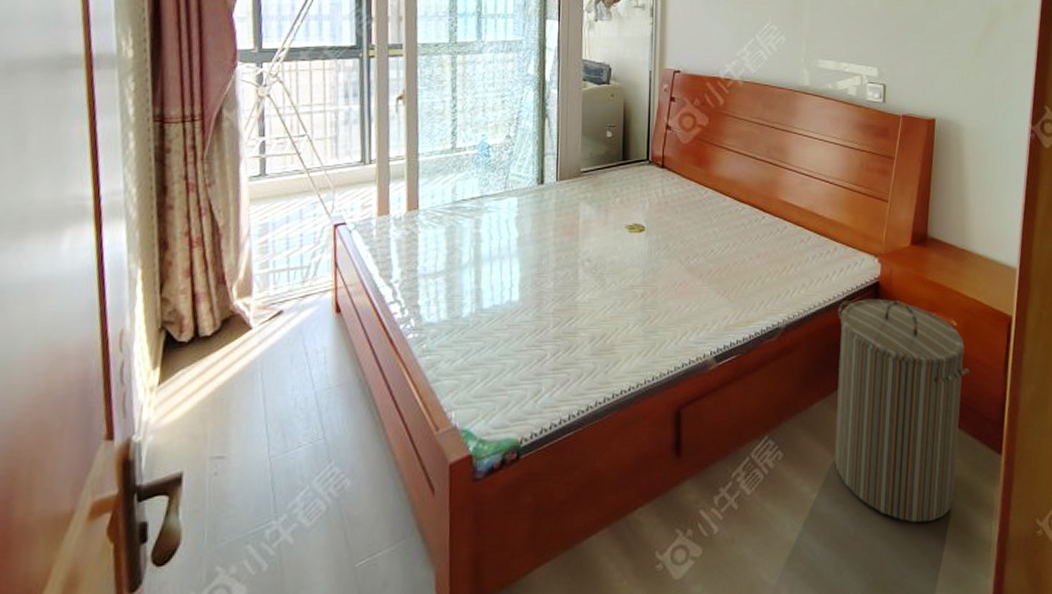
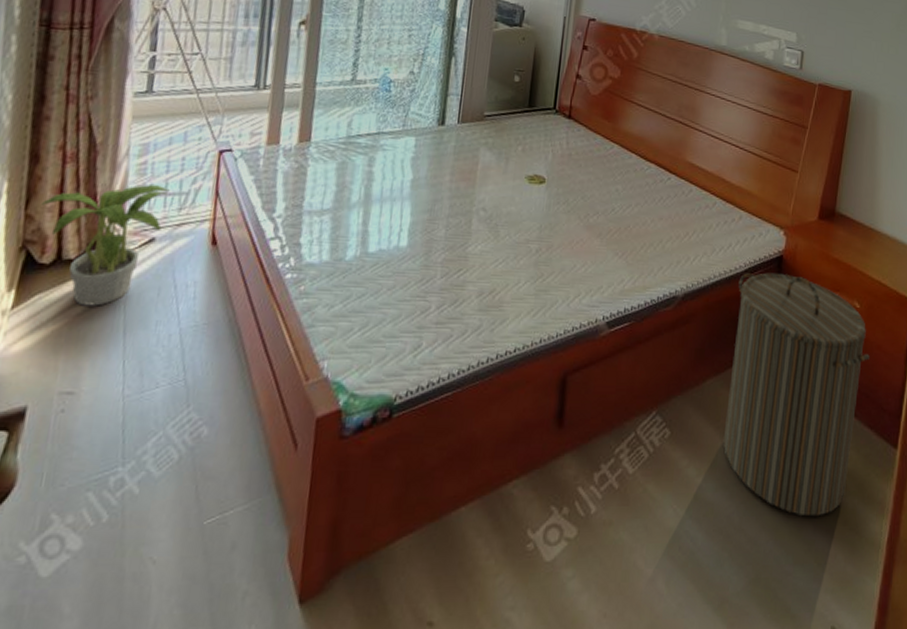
potted plant: none [175,262,292,378] -> present [42,185,170,306]

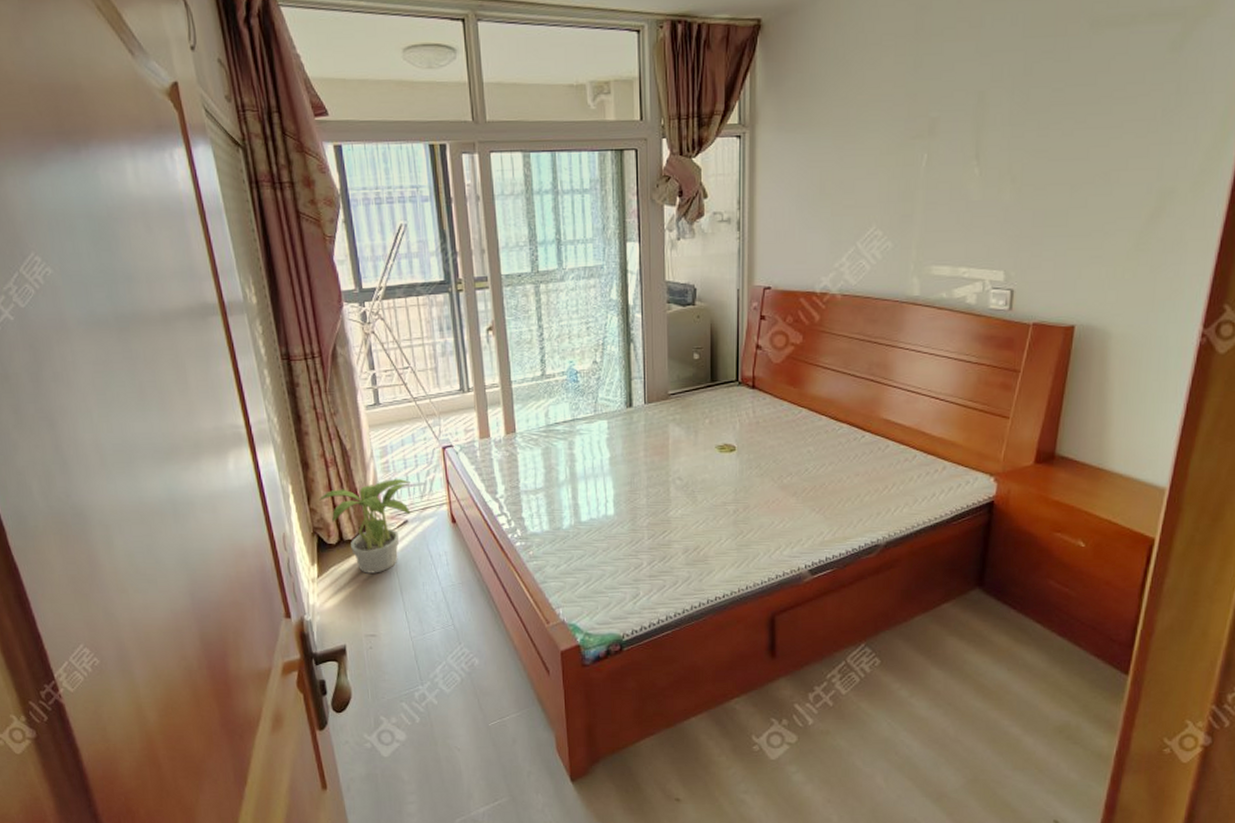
laundry hamper: present [723,273,871,517] -> none [935,518,1098,732]

